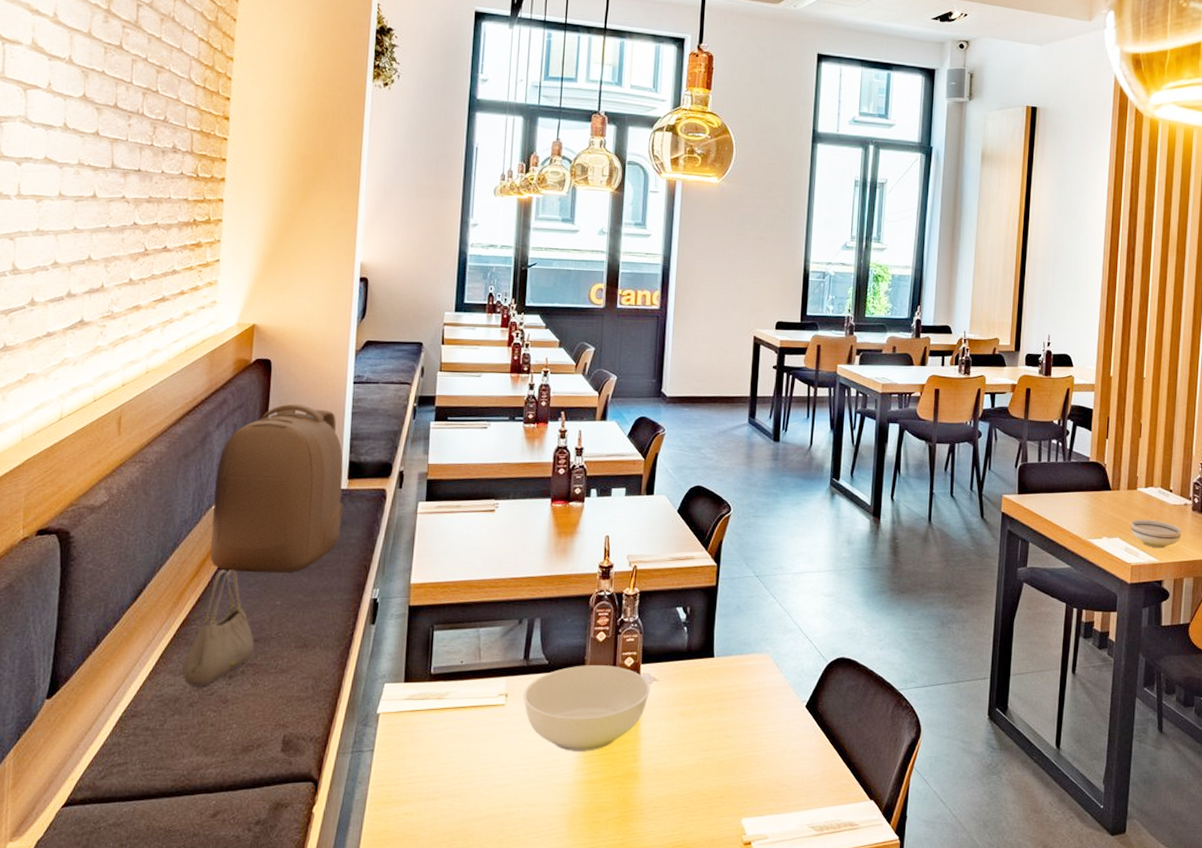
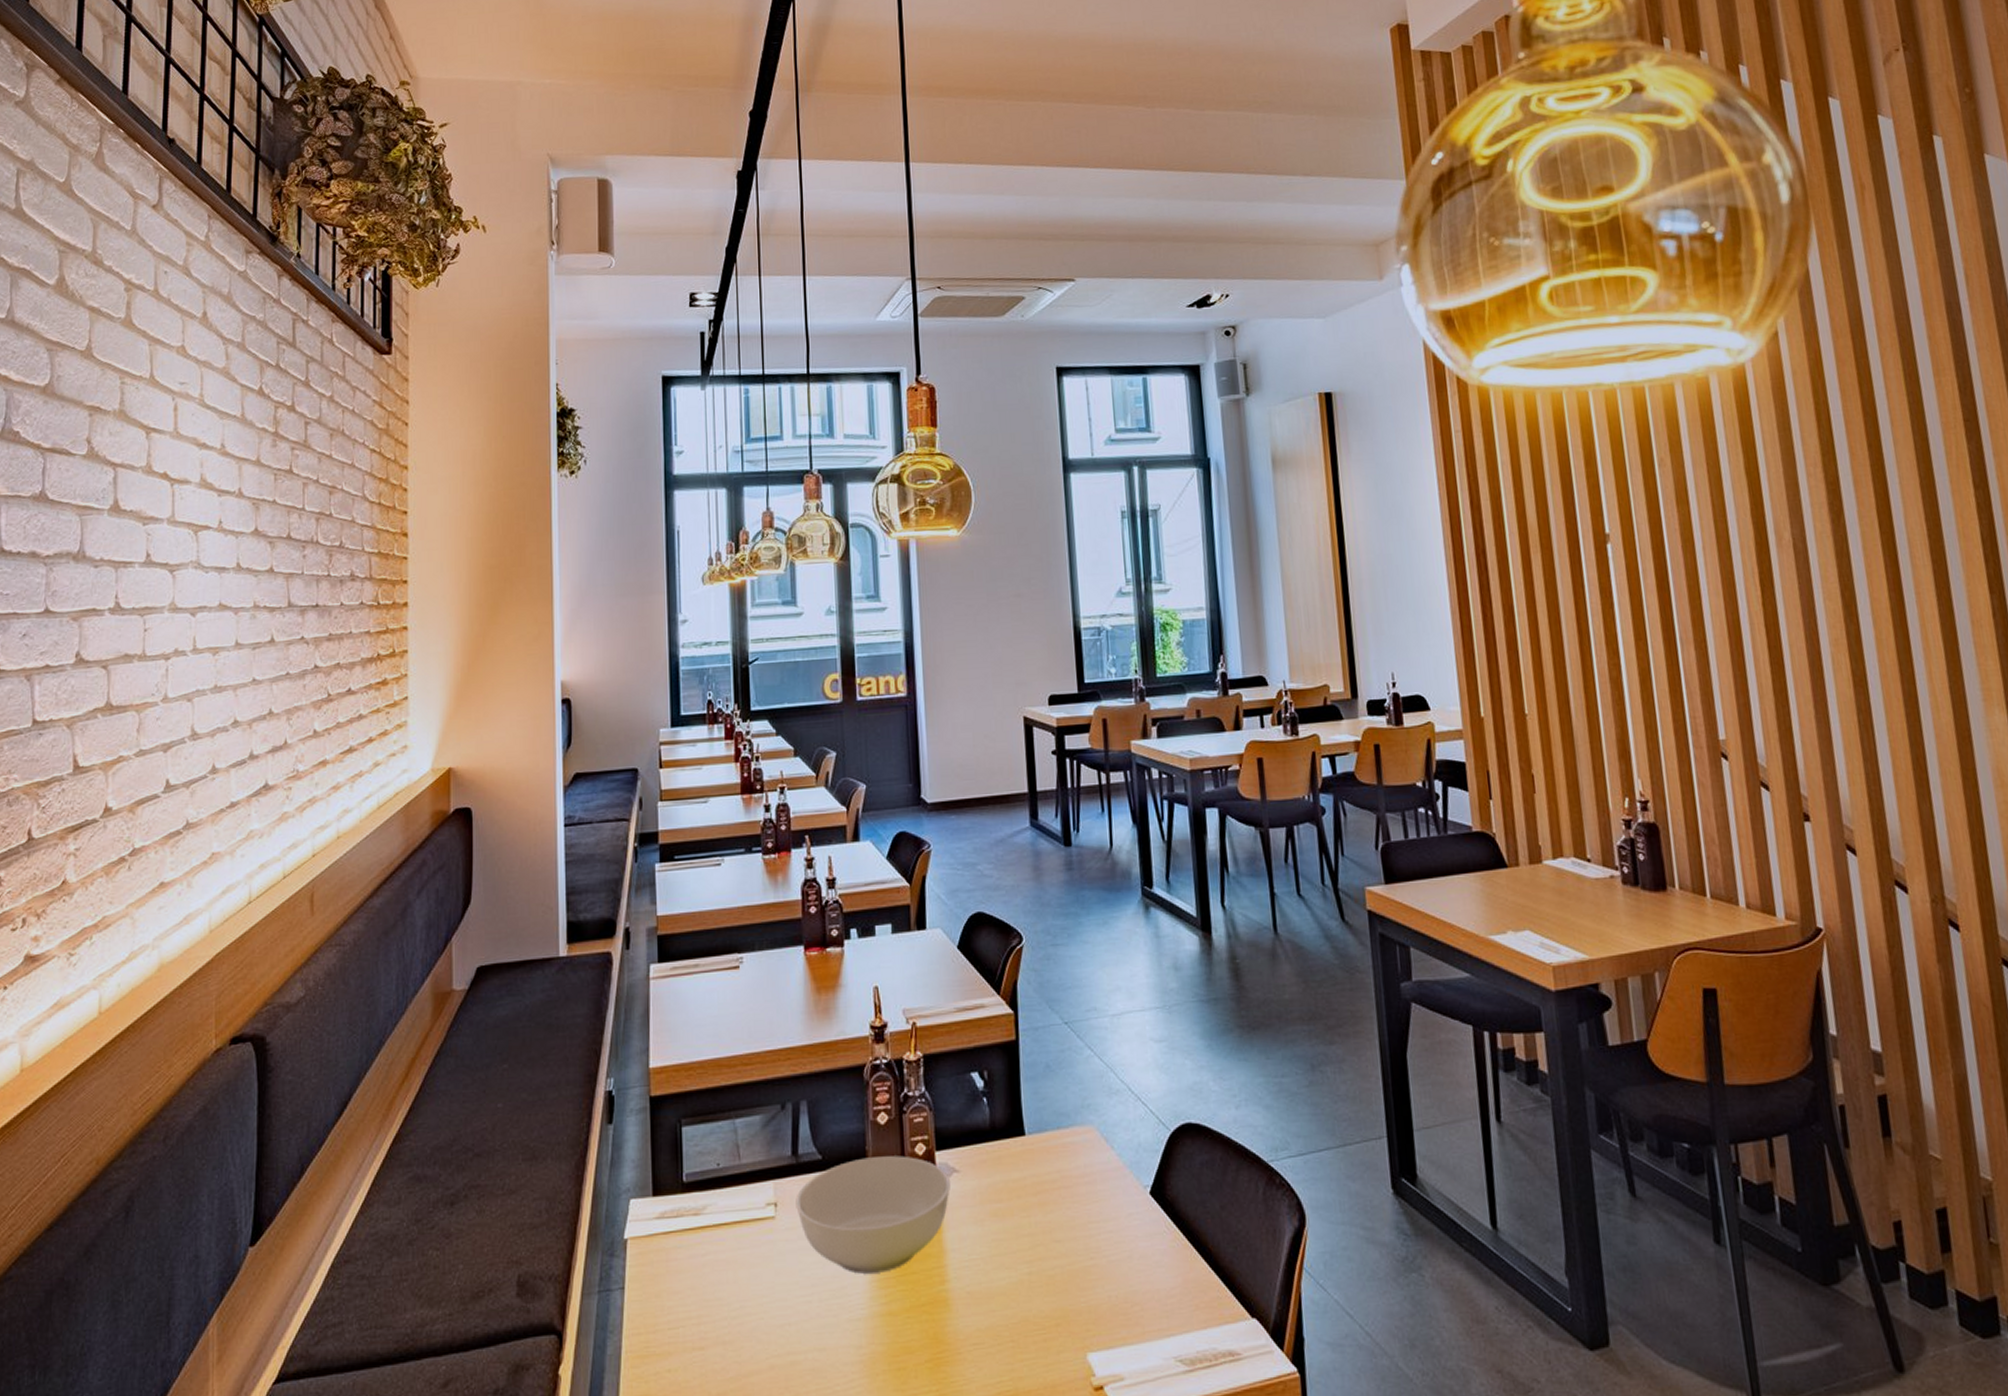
handbag: present [183,569,254,686] -> none [398,1068,476,1219]
backpack: present [210,403,344,574] -> none [419,857,566,1070]
bowl: present [1130,519,1182,549] -> none [1541,901,1614,940]

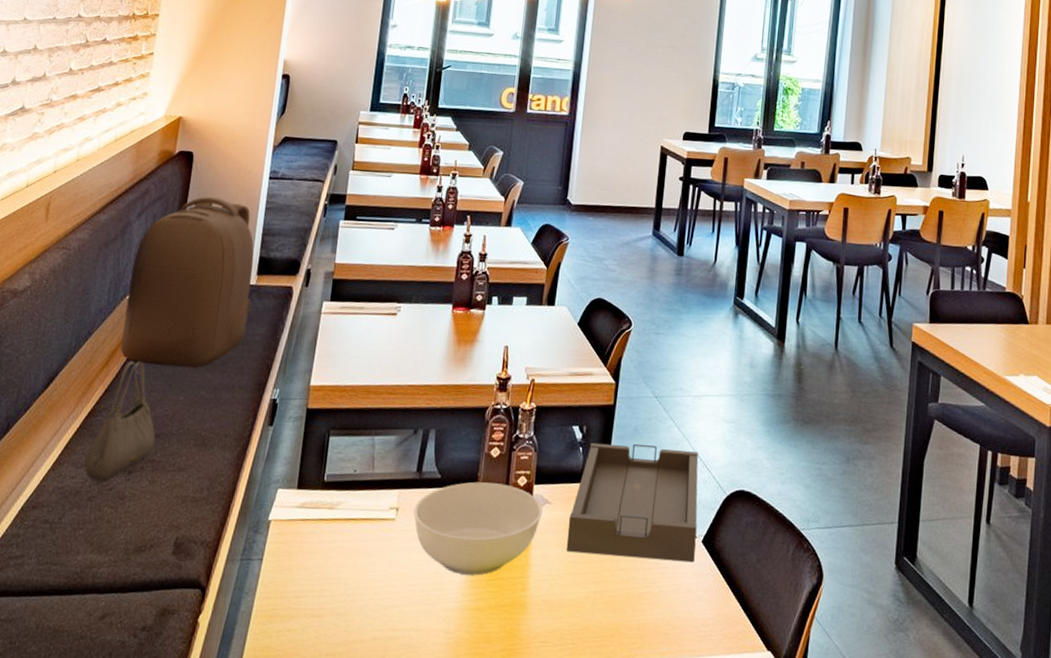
handbag: none [398,1068,476,1219] -> present [85,361,156,480]
backpack: none [419,857,566,1070] -> present [120,196,254,369]
tray: none [983,1083,1144,1228] -> present [566,442,699,562]

